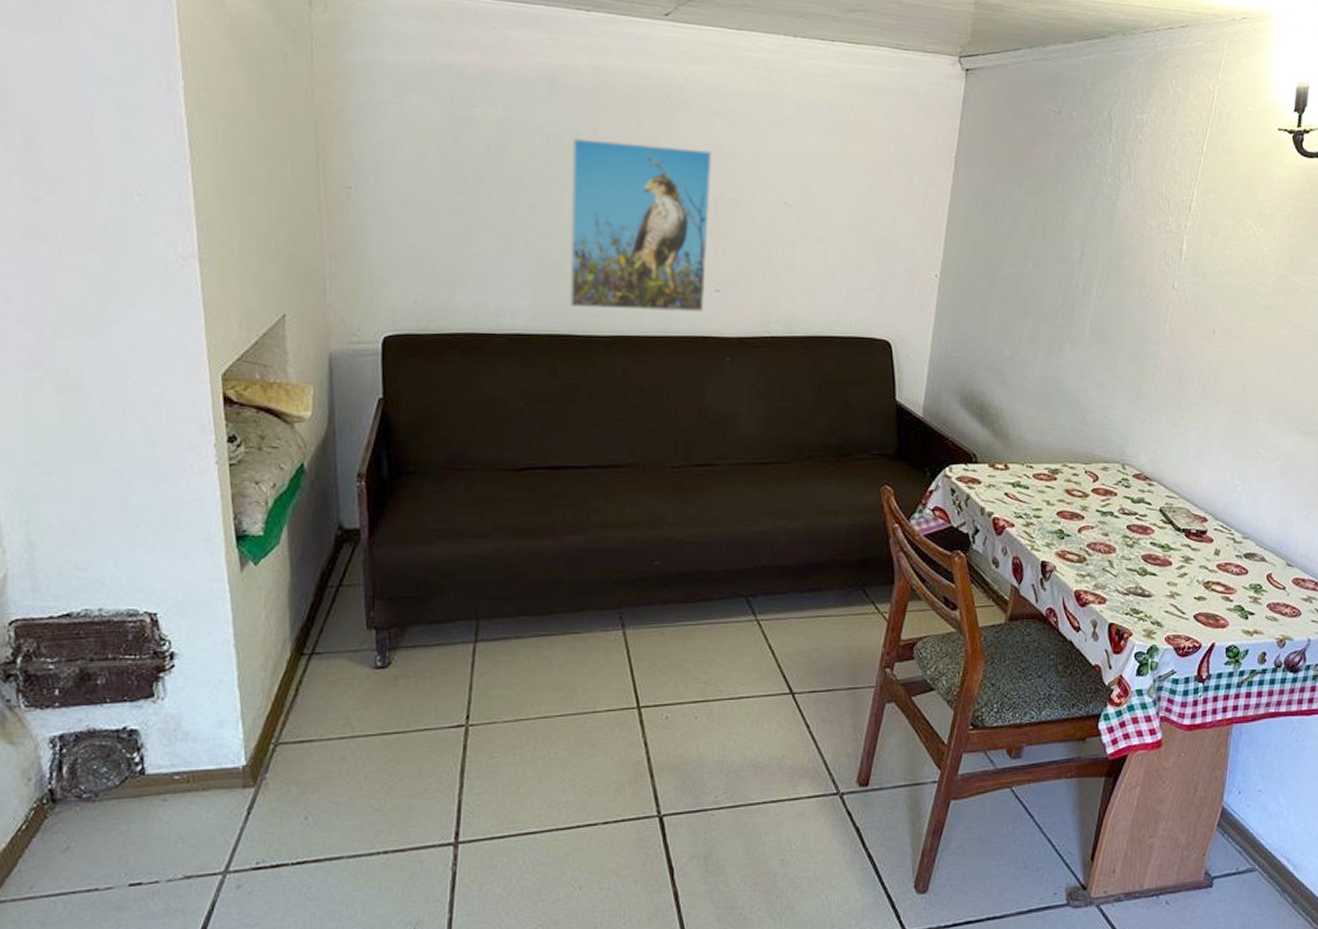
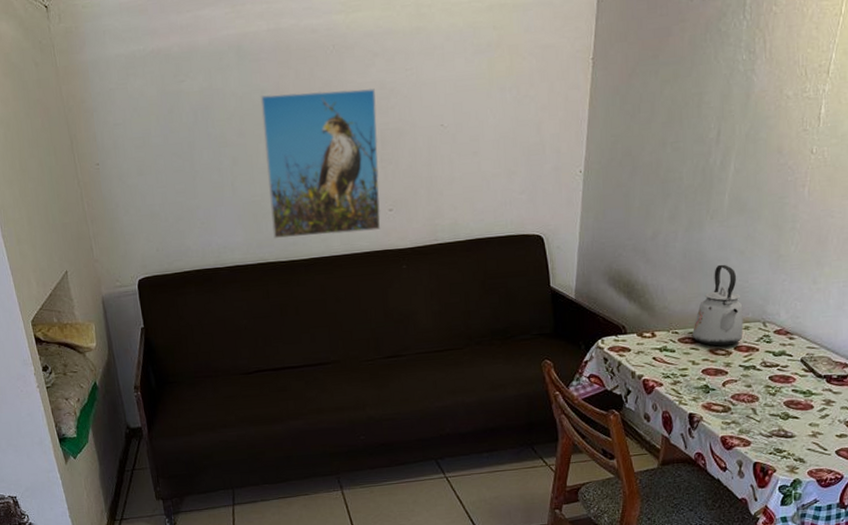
kettle: none [1048,395,1102,487] -> present [693,264,743,346]

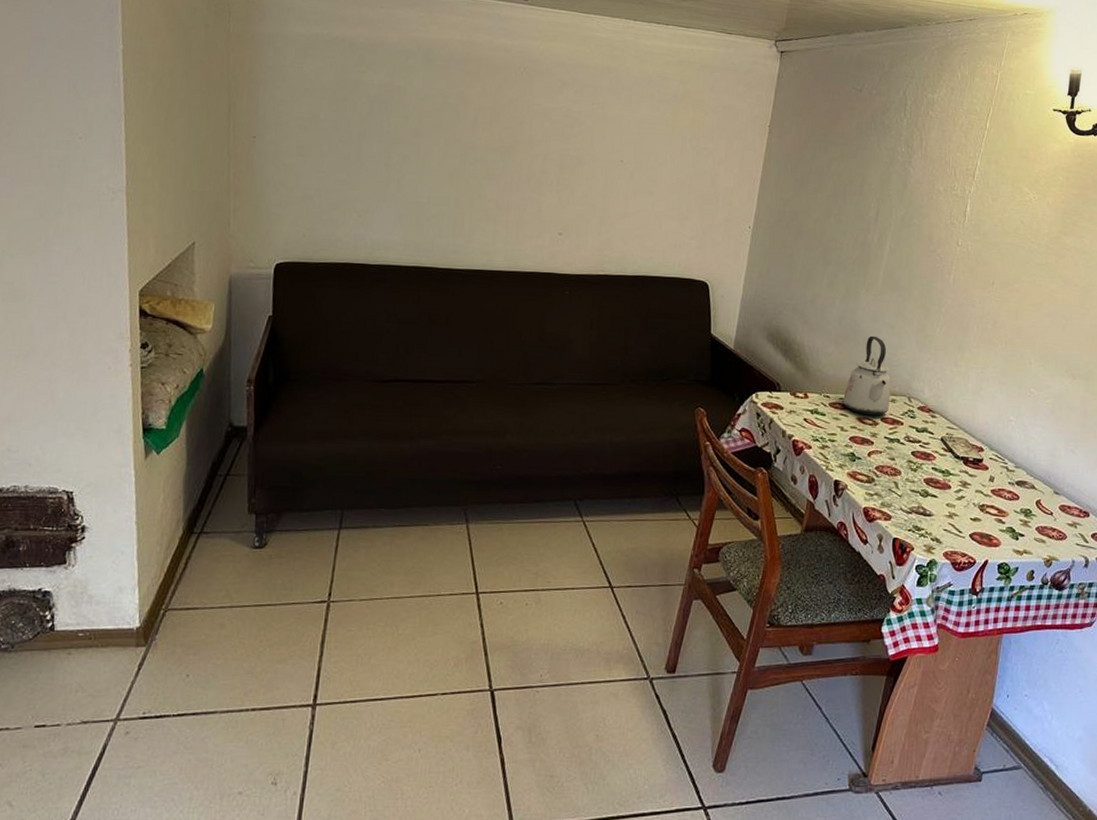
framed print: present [260,88,381,239] -> none [433,101,560,251]

